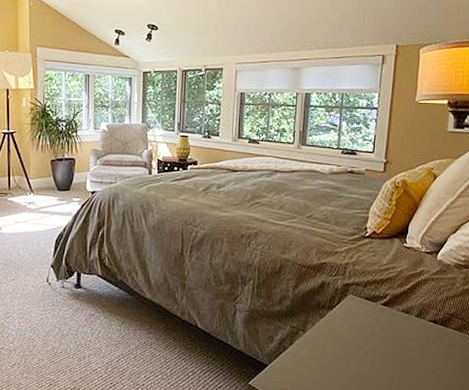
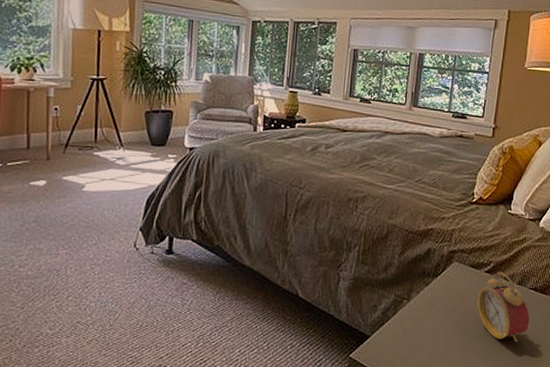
alarm clock: none [374,304,430,373] -> present [477,272,530,342]

